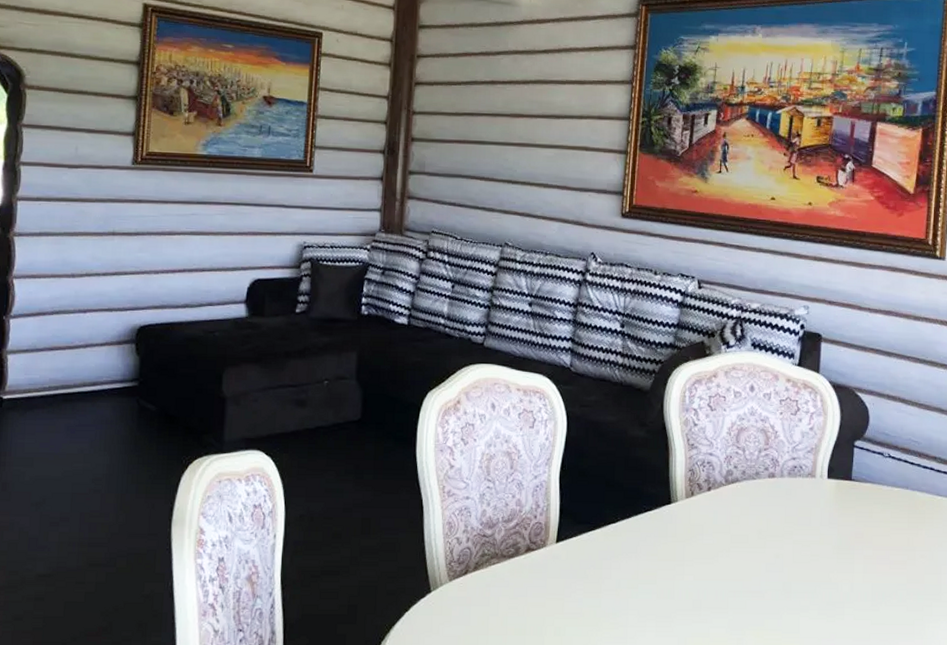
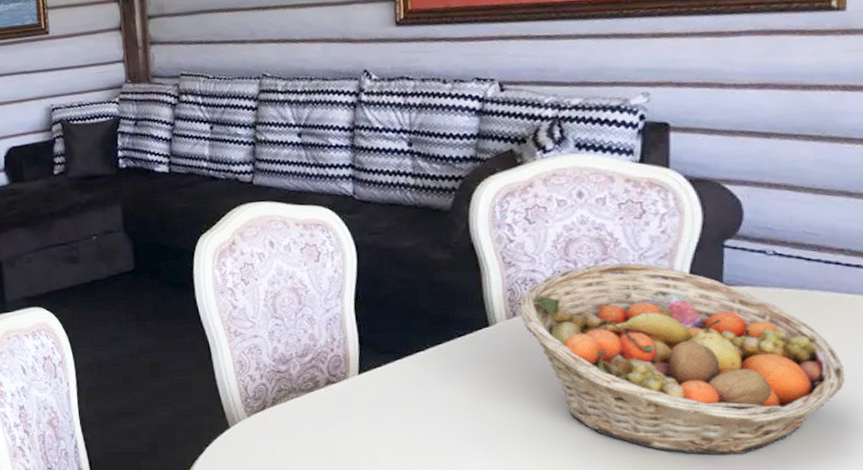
fruit basket: none [697,453,933,637] -> present [519,262,845,456]

